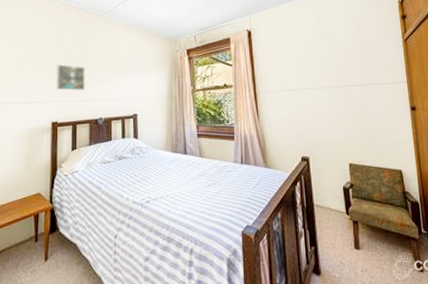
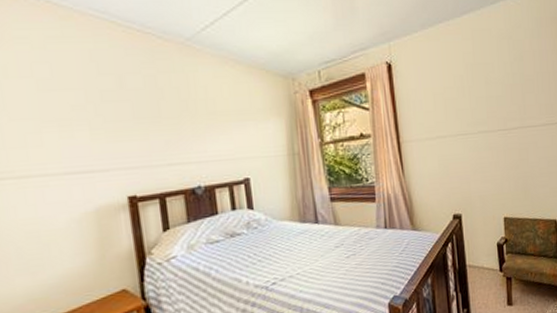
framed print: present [56,63,86,92] -> none [121,114,172,154]

